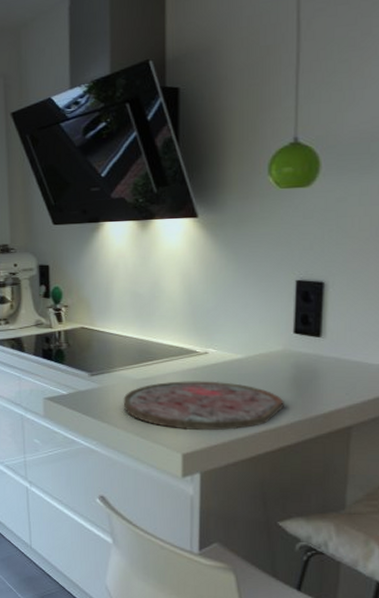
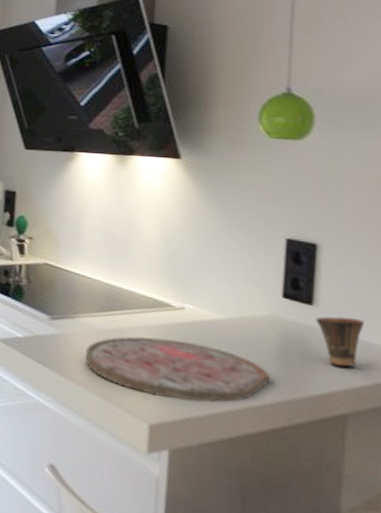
cup: none [324,344,366,387] -> present [316,316,364,367]

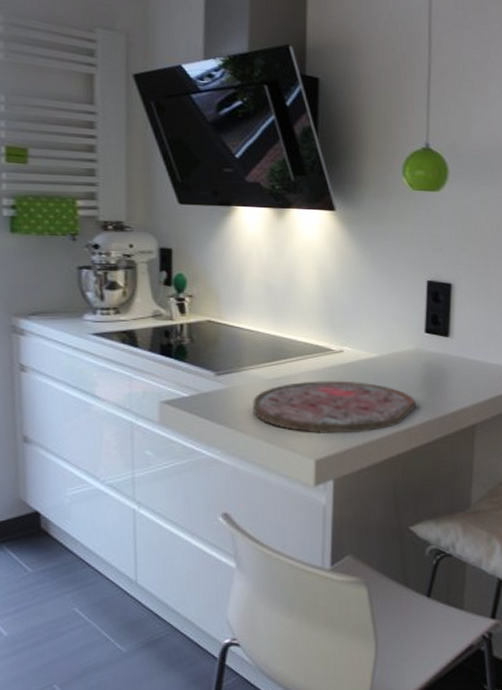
cup: present [316,316,364,367] -> none [451,345,487,386]

